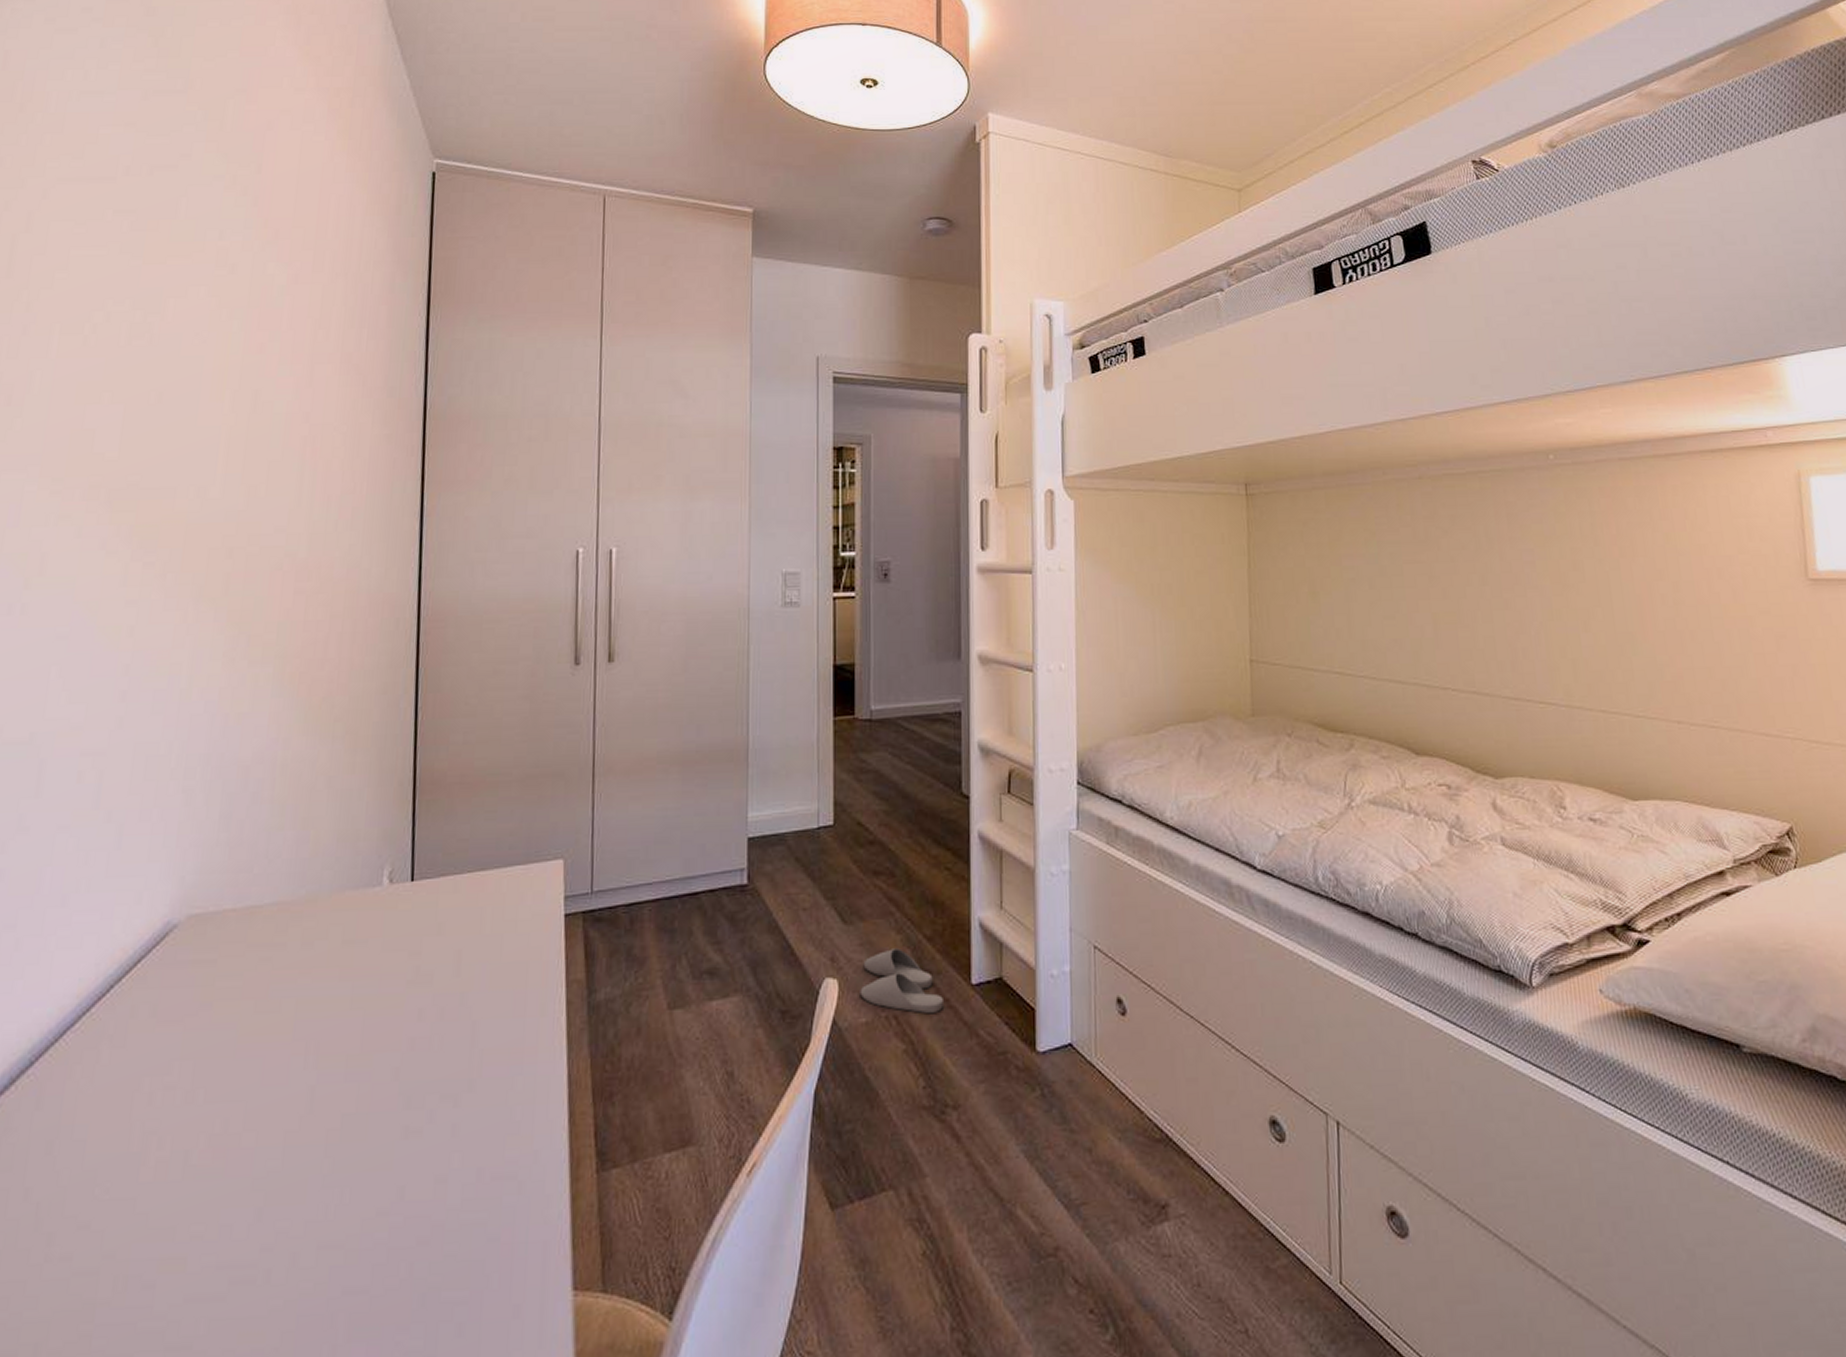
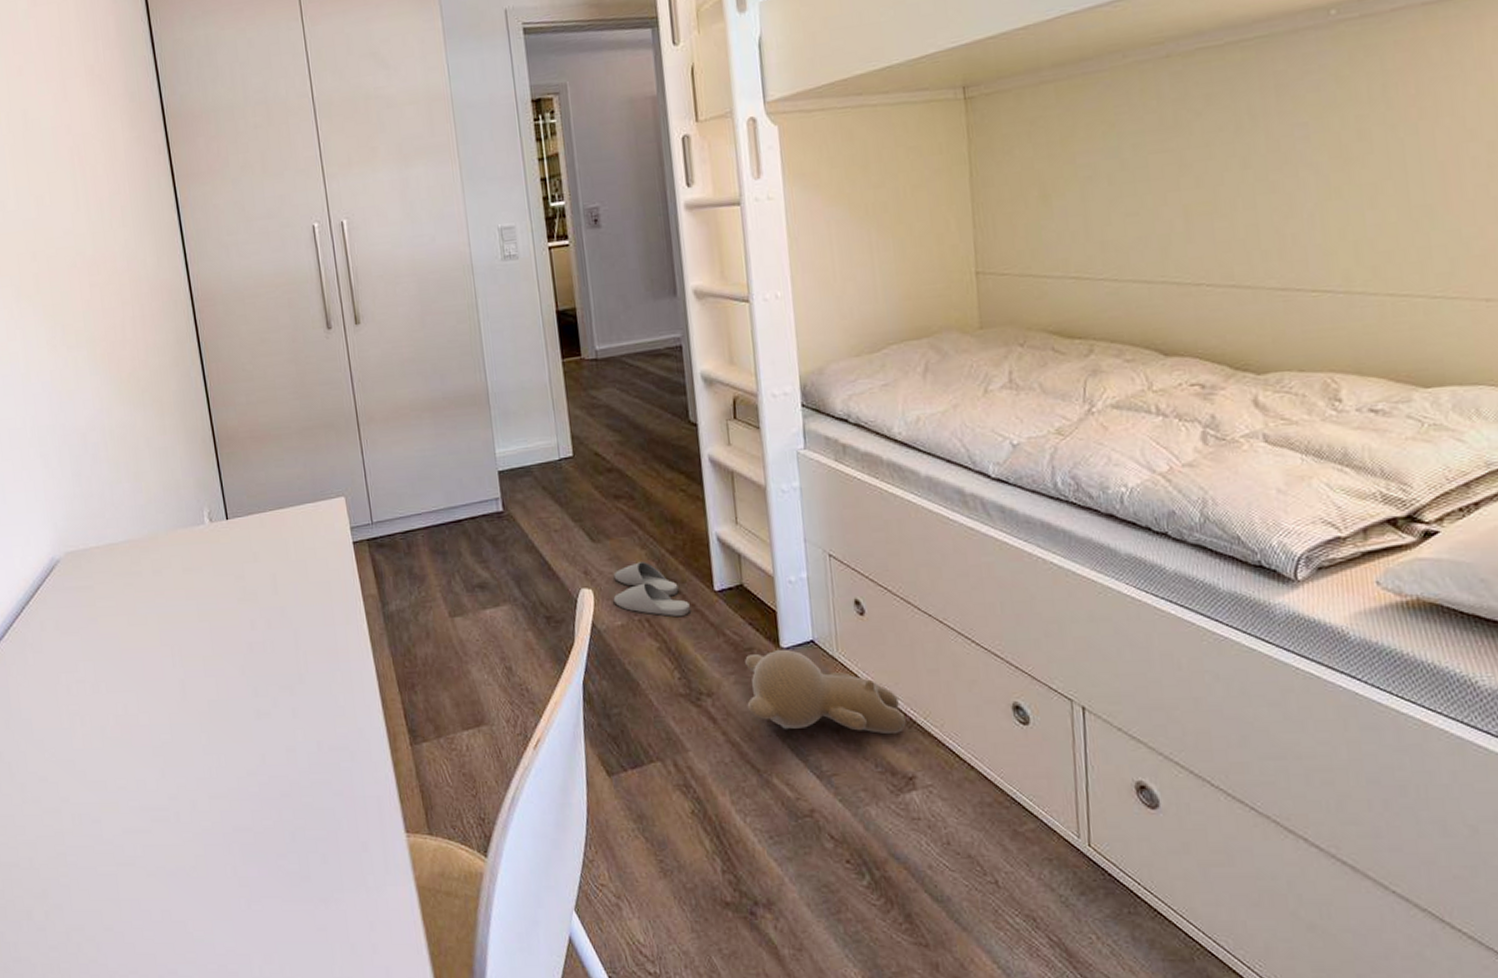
teddy bear: none [995,1053,1162,1155] -> present [745,649,906,735]

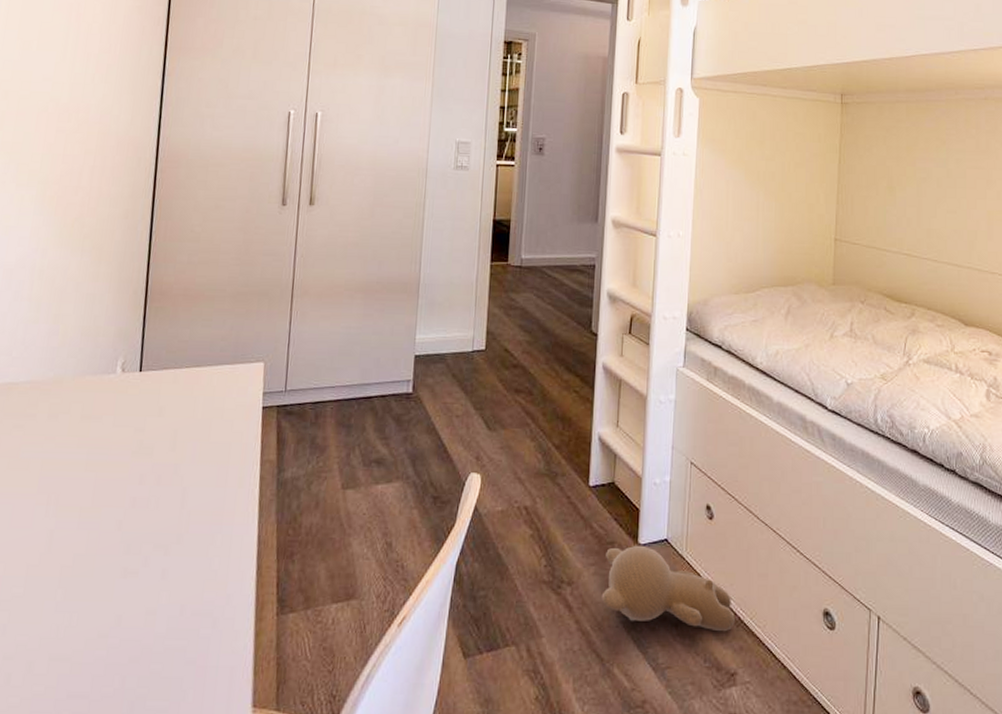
slippers: present [613,562,691,618] -> none [498,453,566,508]

